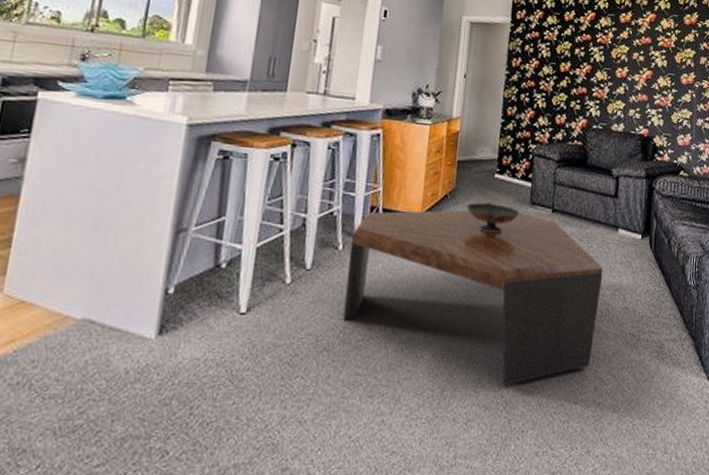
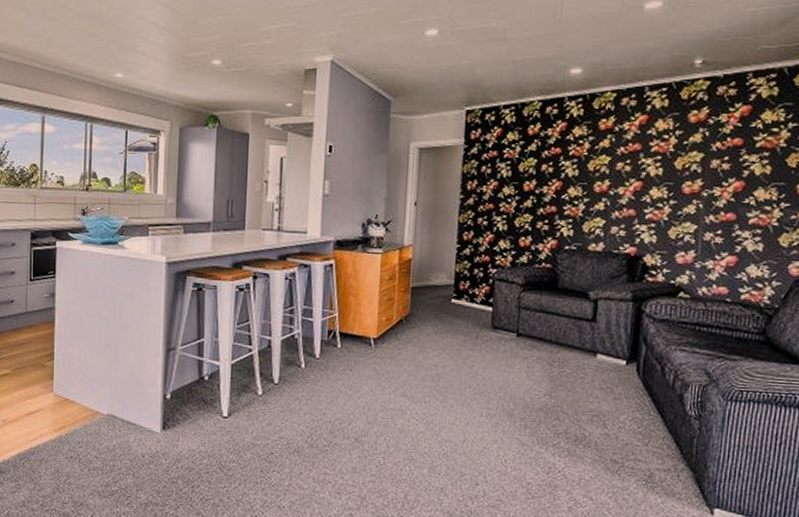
coffee table: present [343,209,603,385] -> none [310,333,578,497]
decorative bowl: present [466,202,520,234] -> none [422,326,480,357]

